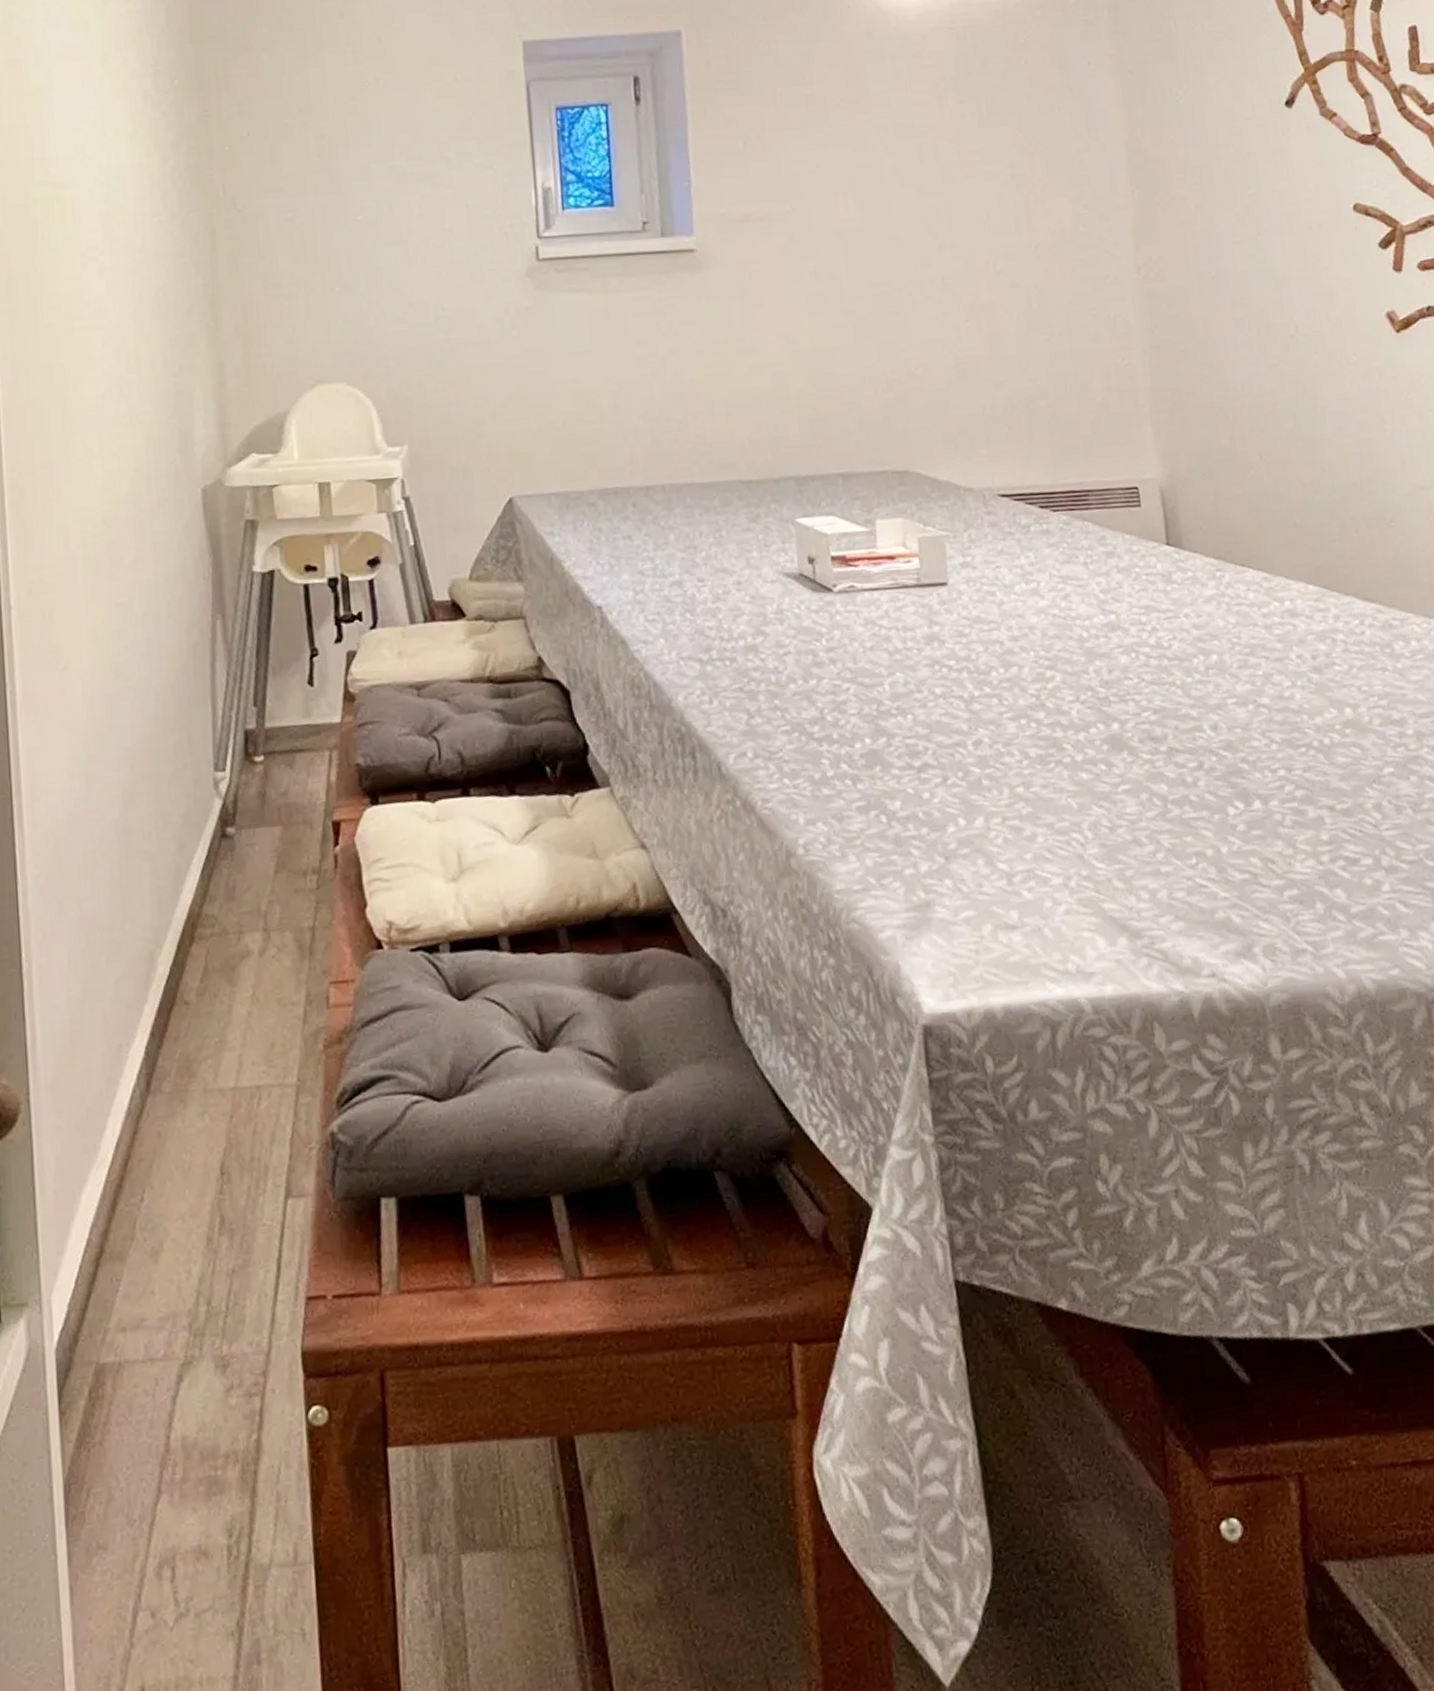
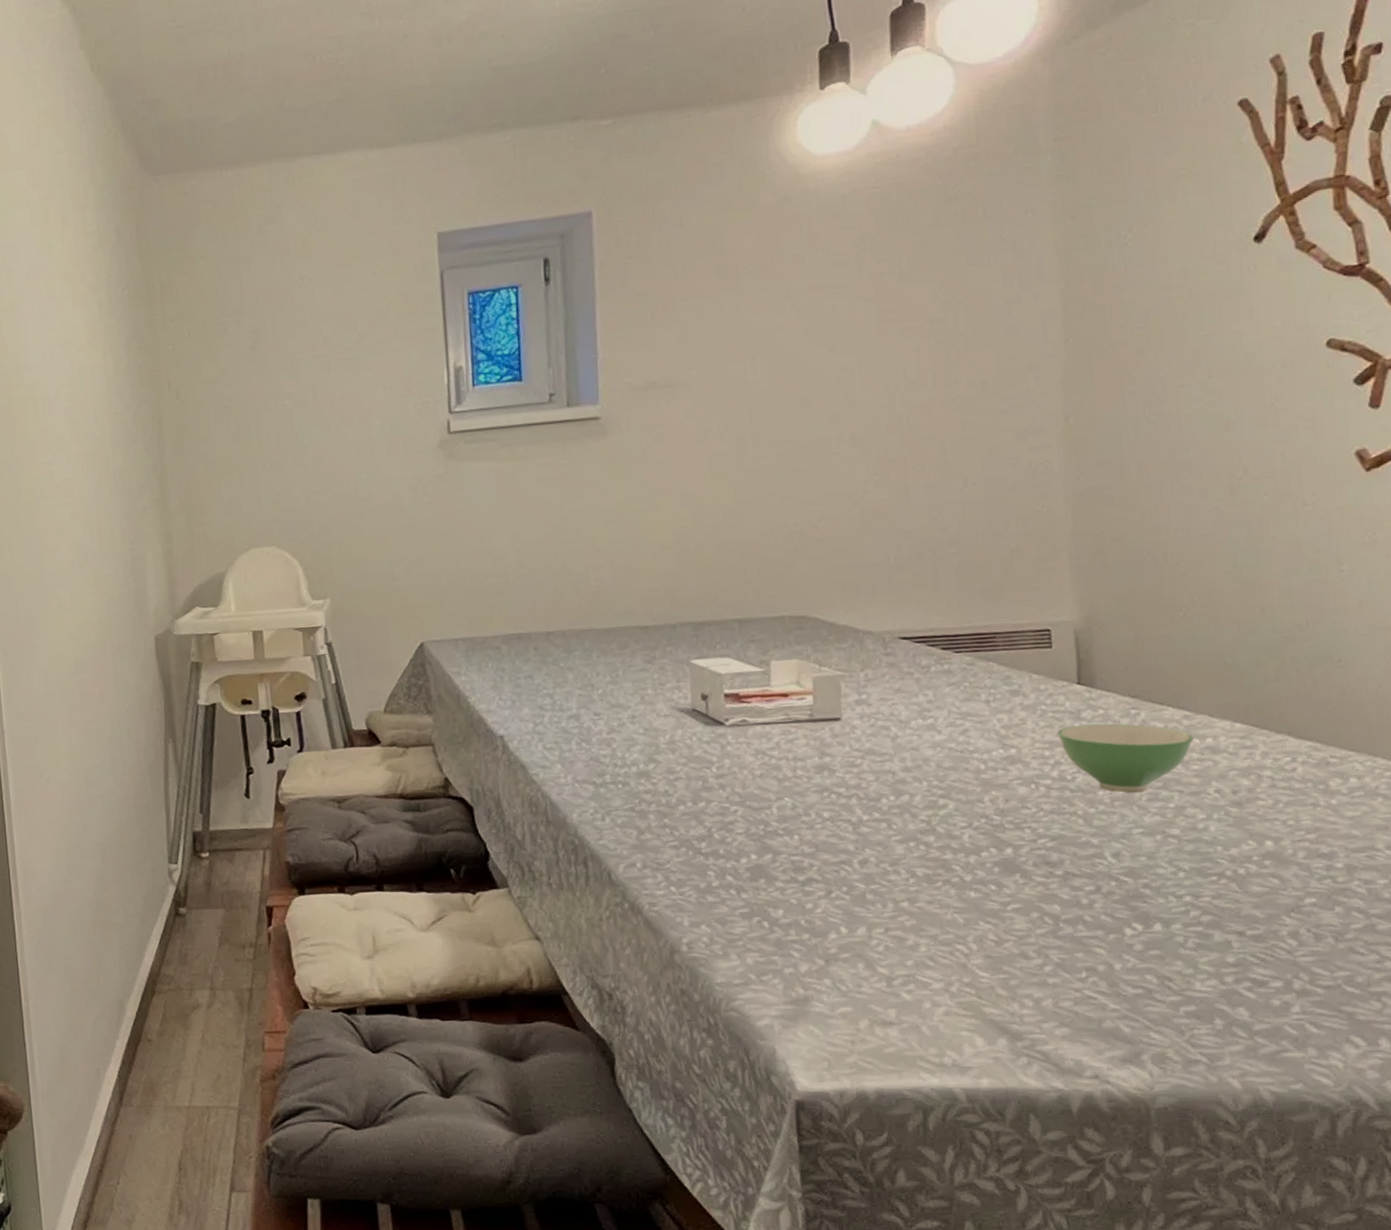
bowl: none [1151,586,1274,661] -> present [1056,723,1194,793]

